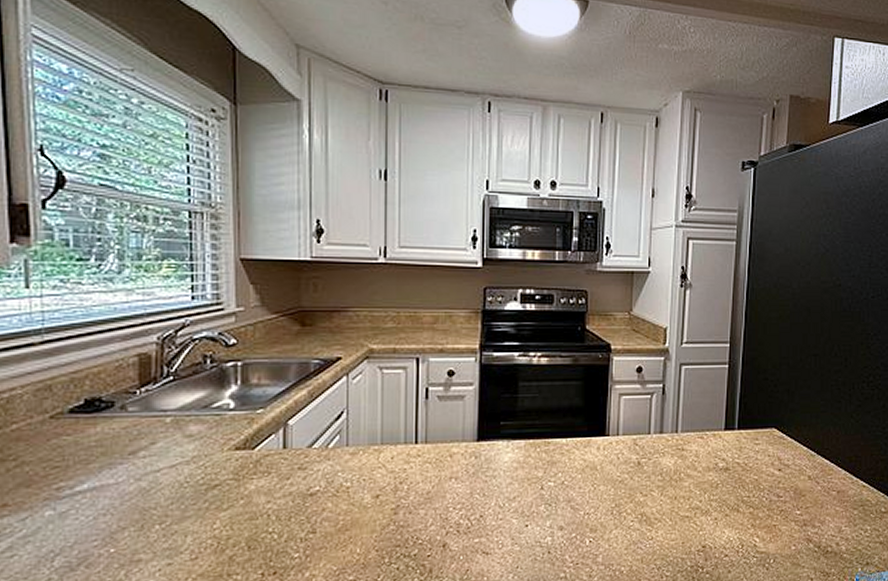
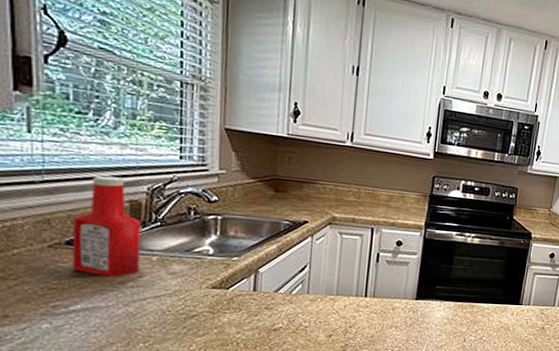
ketchup bottle: none [76,328,153,448] -> present [72,175,141,277]

